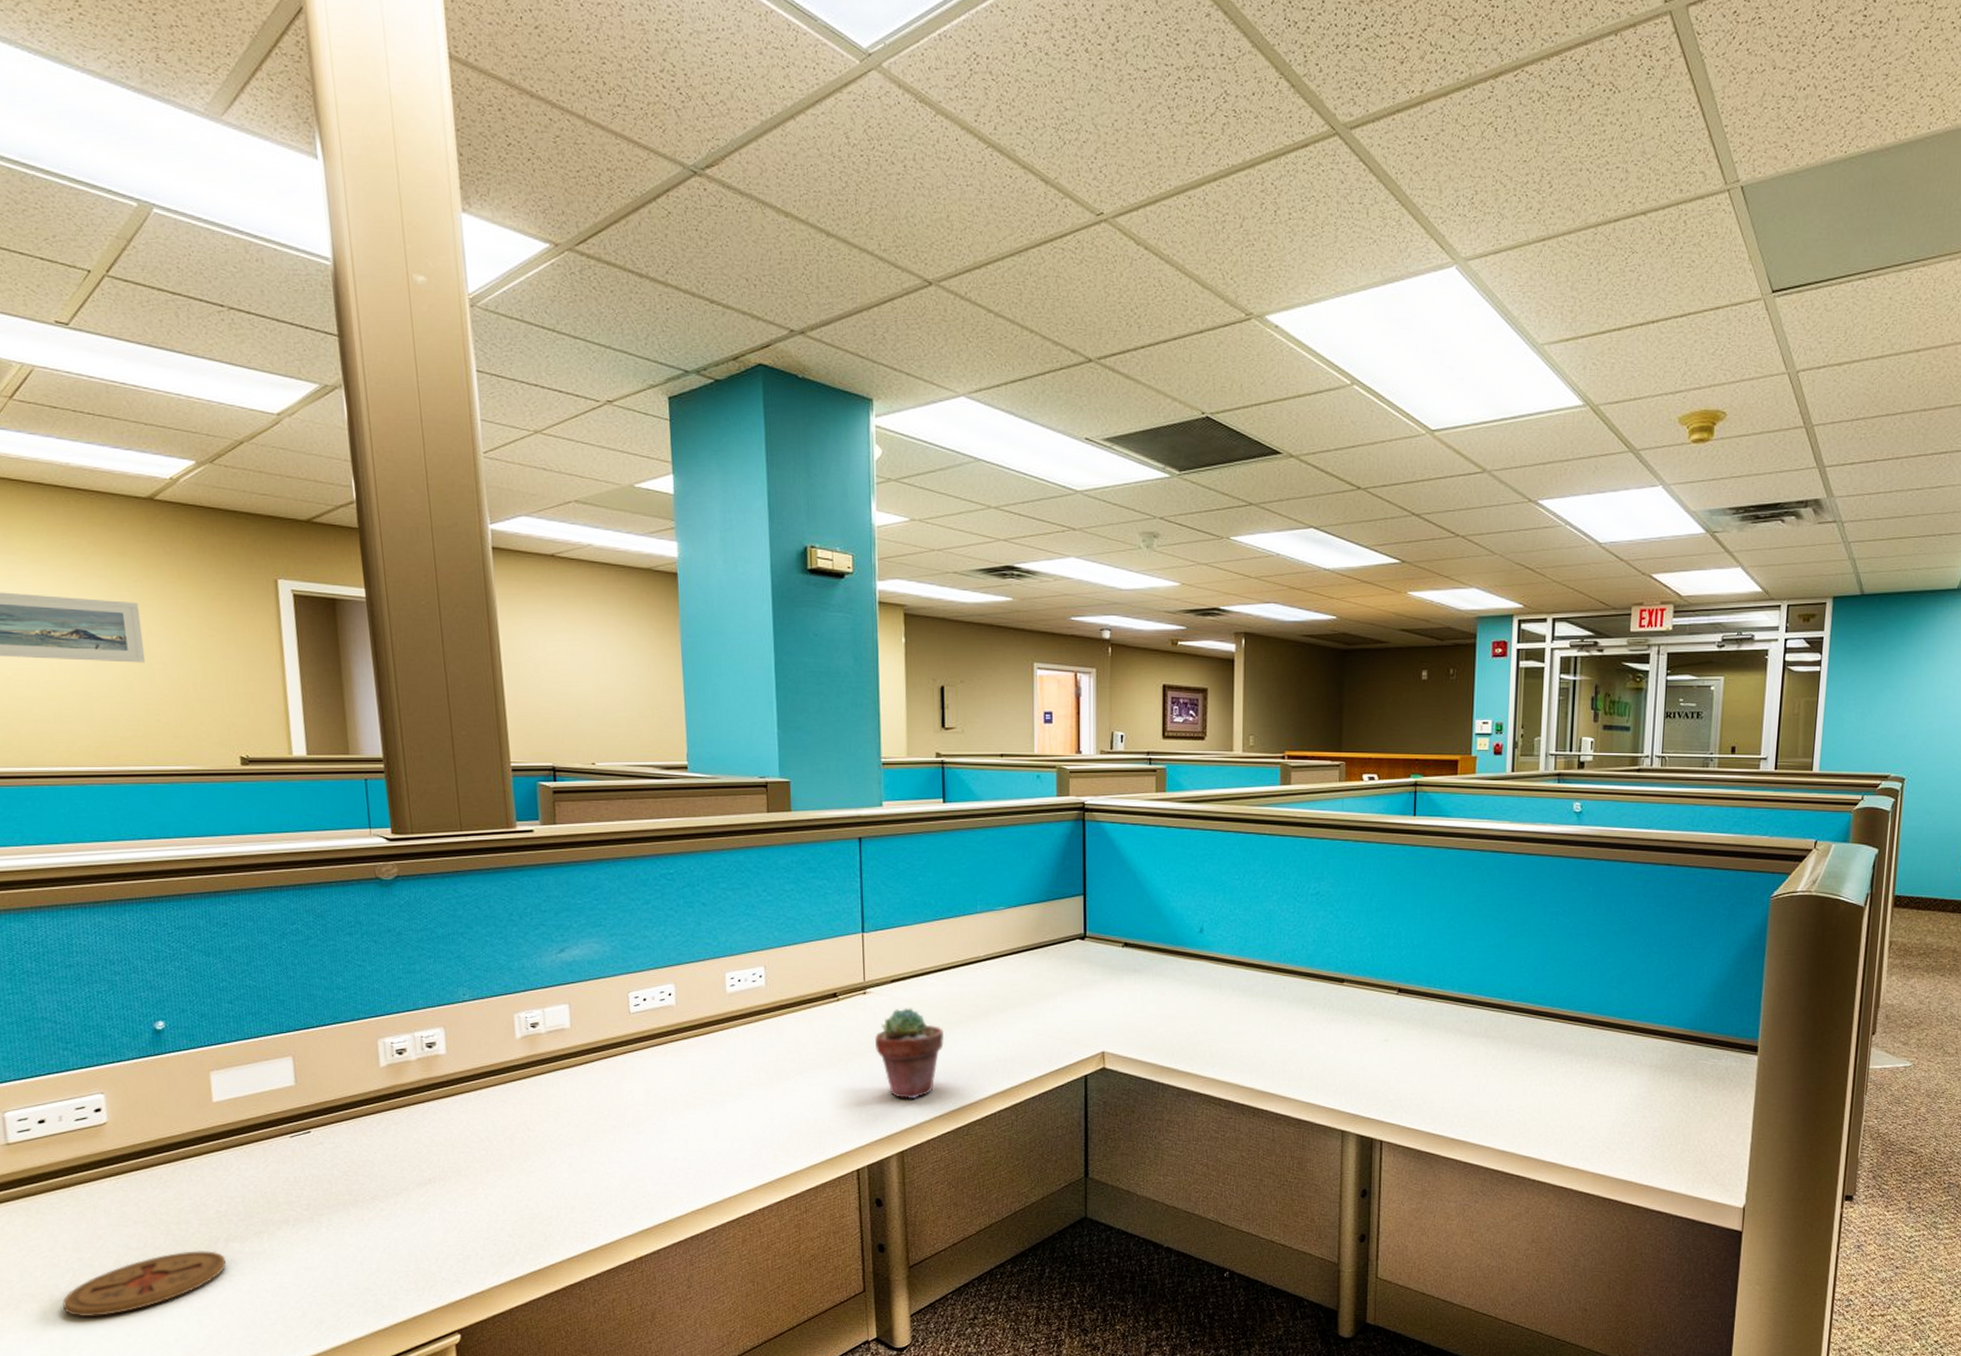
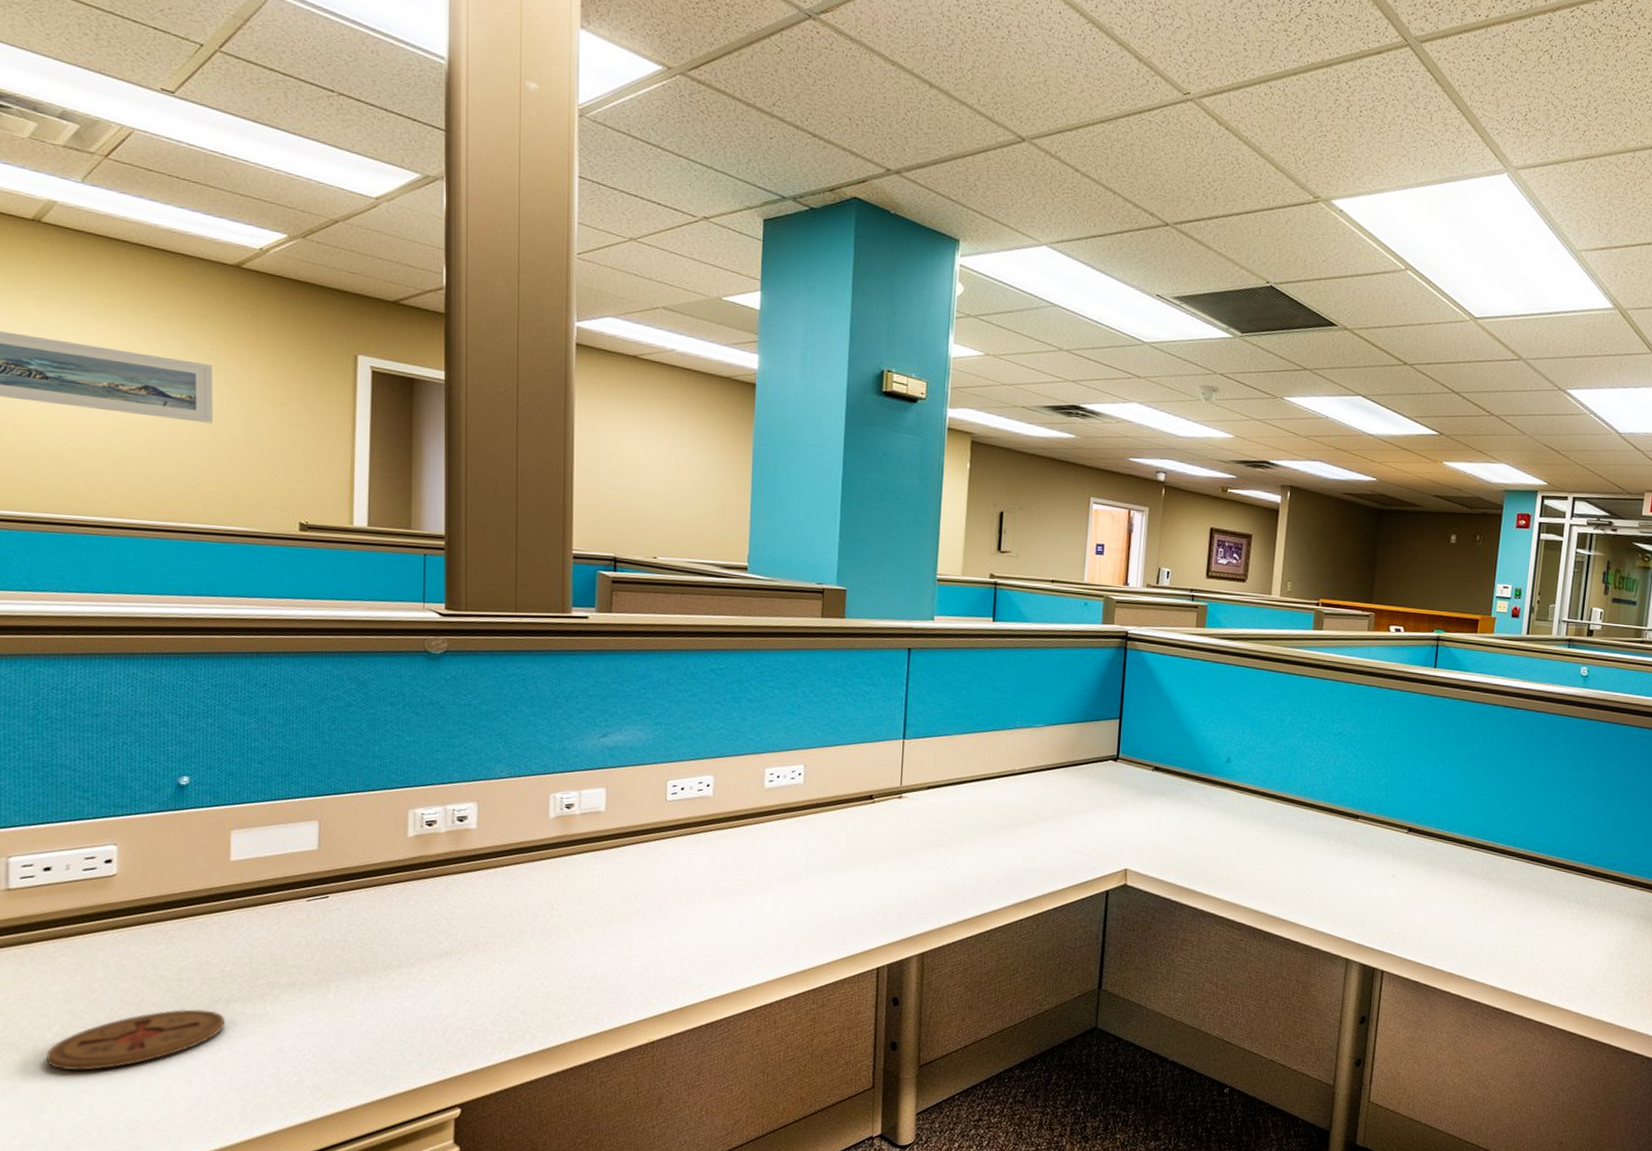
potted succulent: present [875,1008,945,1100] -> none [906,814,974,903]

